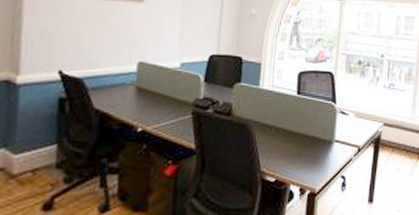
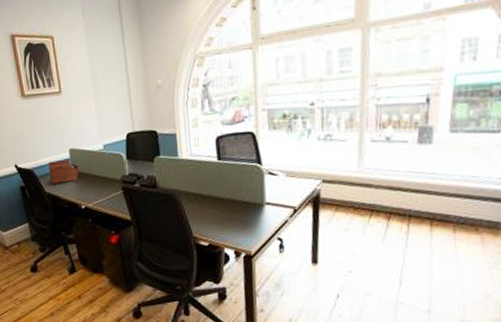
sewing box: none [104,72,145,100] -> present [48,158,79,185]

